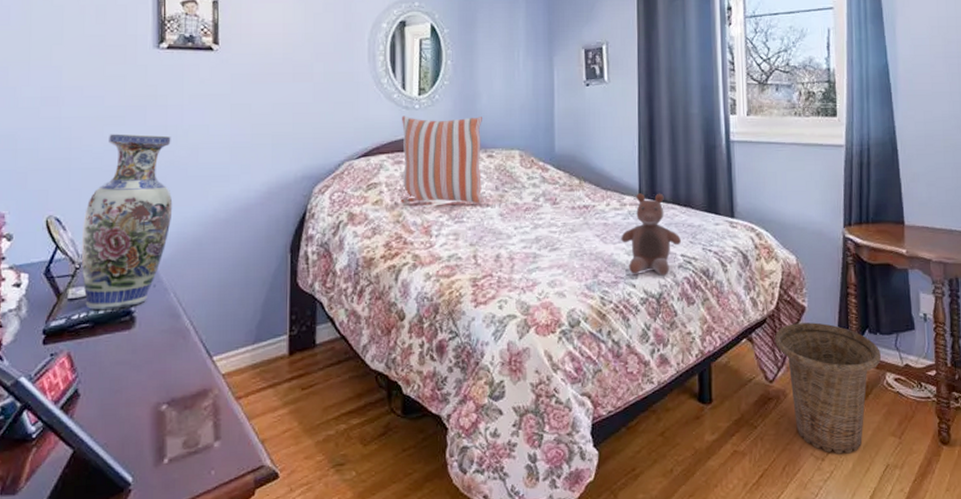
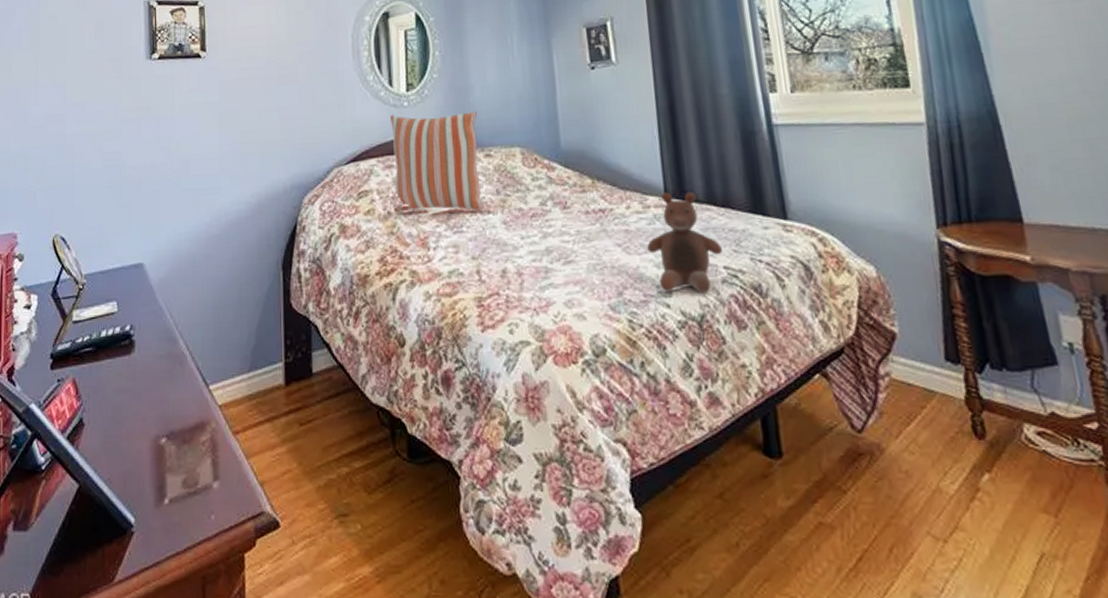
vase: present [81,133,173,310] -> none [84,148,167,333]
basket: present [774,322,882,454] -> none [857,353,1014,535]

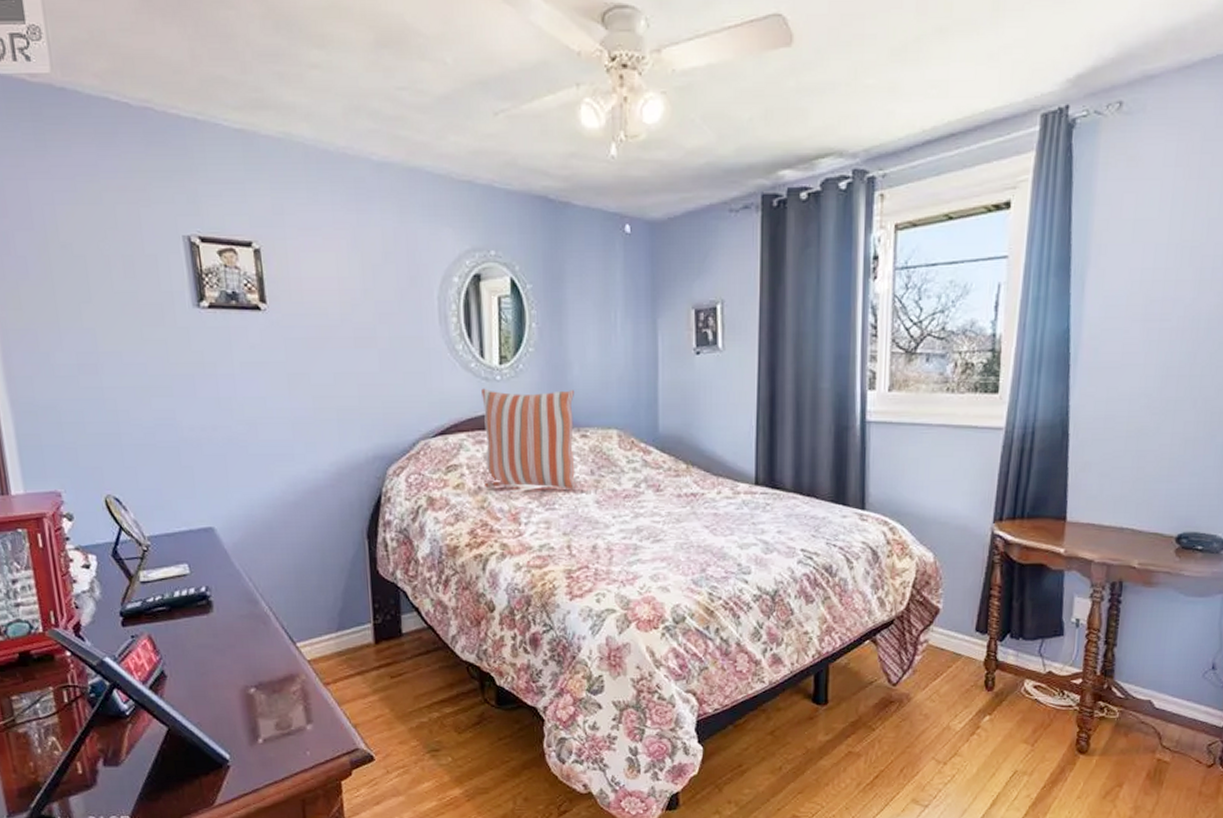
stuffed bear: present [647,191,724,293] -> none [733,480,803,572]

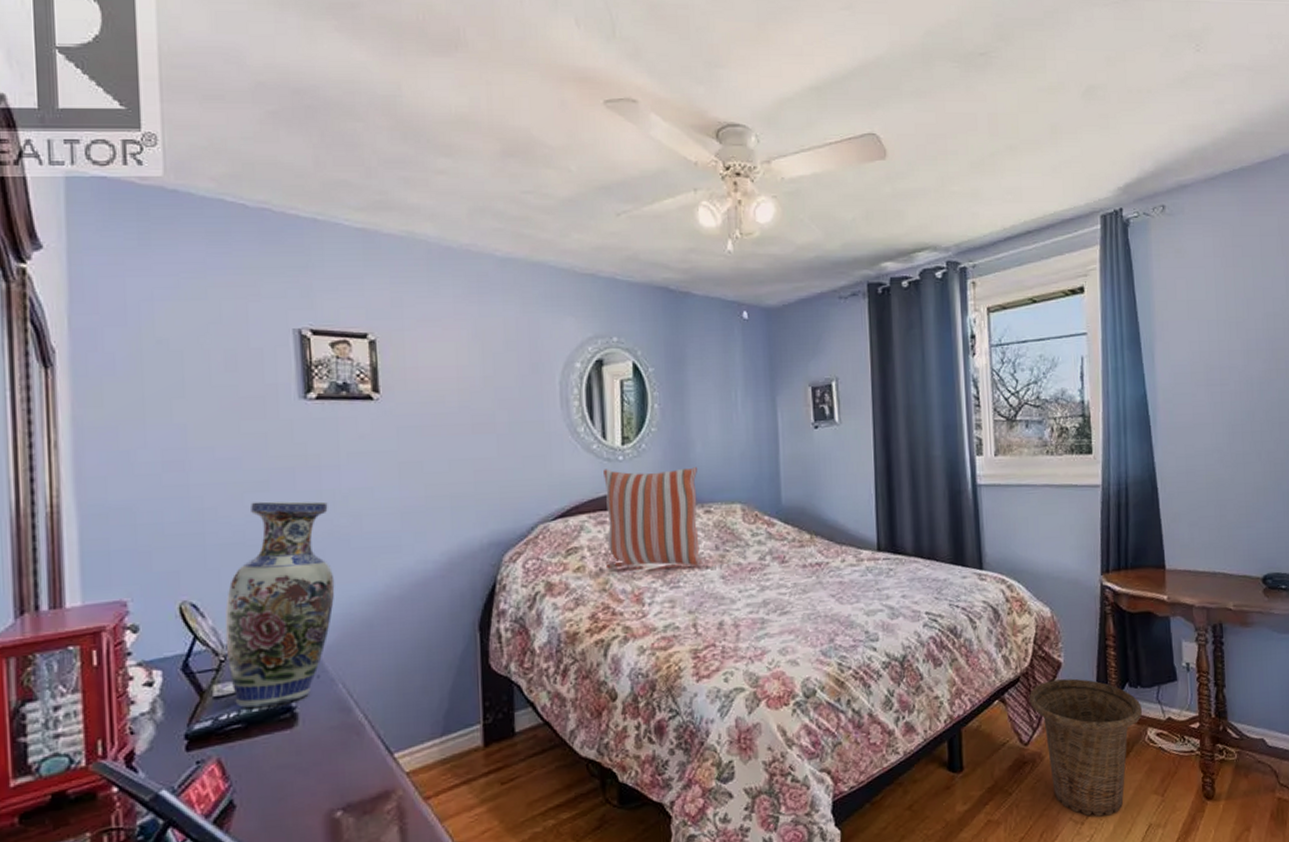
vase: none [143,406,237,593] -> present [224,501,335,708]
basket: none [901,625,1022,759] -> present [1028,678,1143,817]

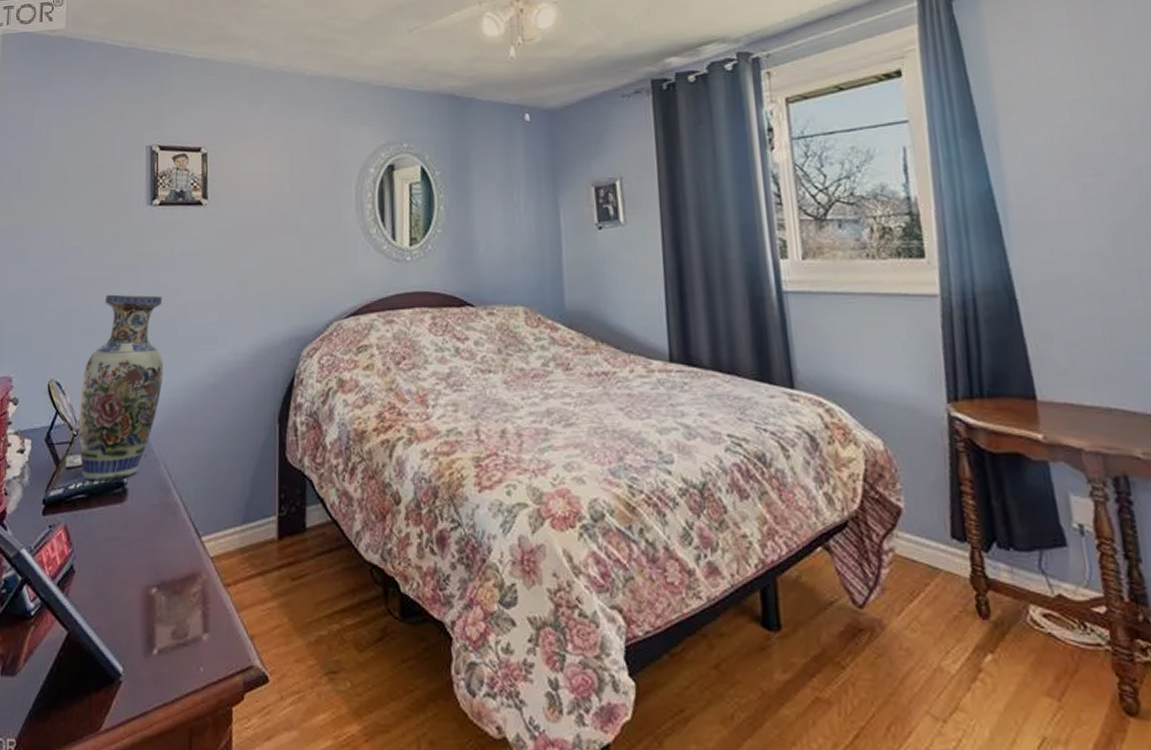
pillow: present [604,467,703,569] -> none [392,268,486,369]
basket: present [1028,678,1143,817] -> none [861,529,1020,716]

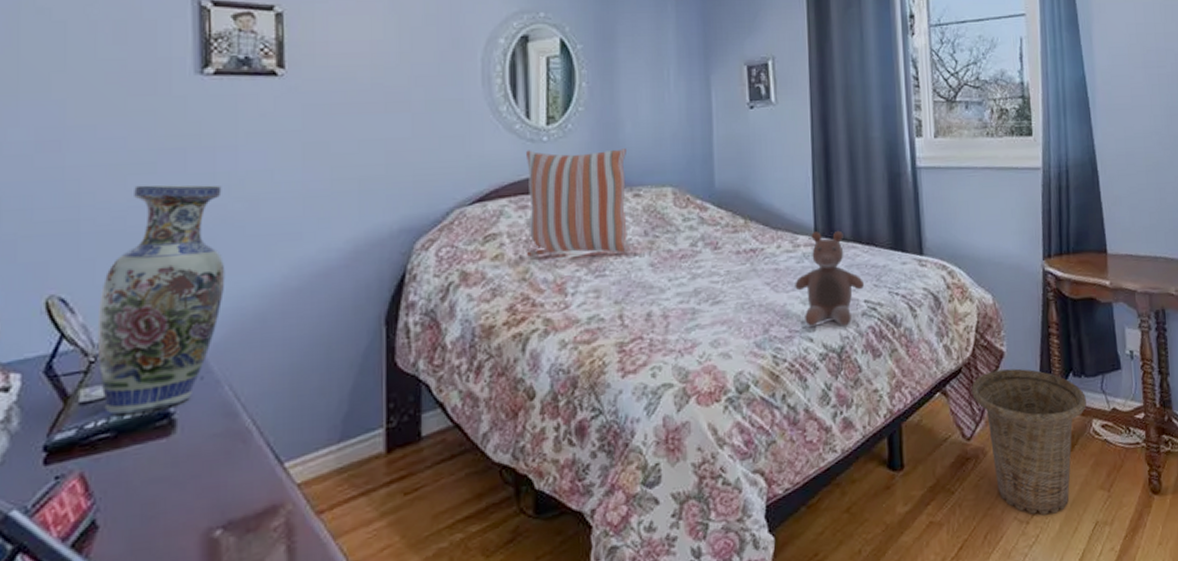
pillow: none [392,268,486,369] -> present [526,148,631,257]
stuffed bear: none [650,357,728,461] -> present [795,230,865,327]
basket: none [861,529,1020,716] -> present [971,368,1087,515]

